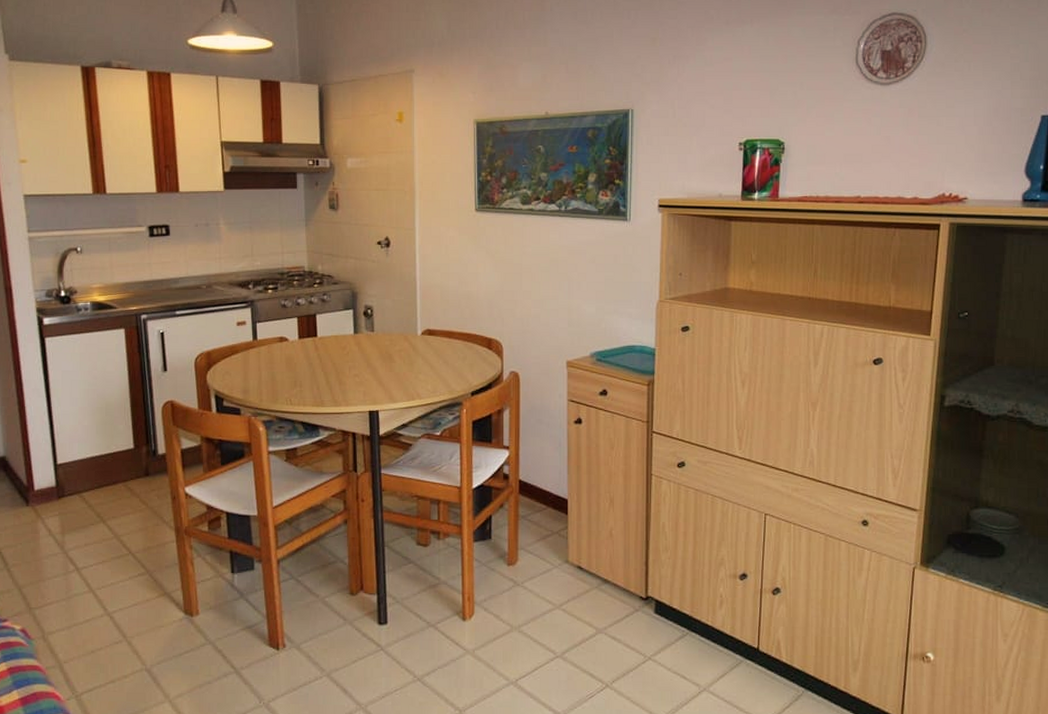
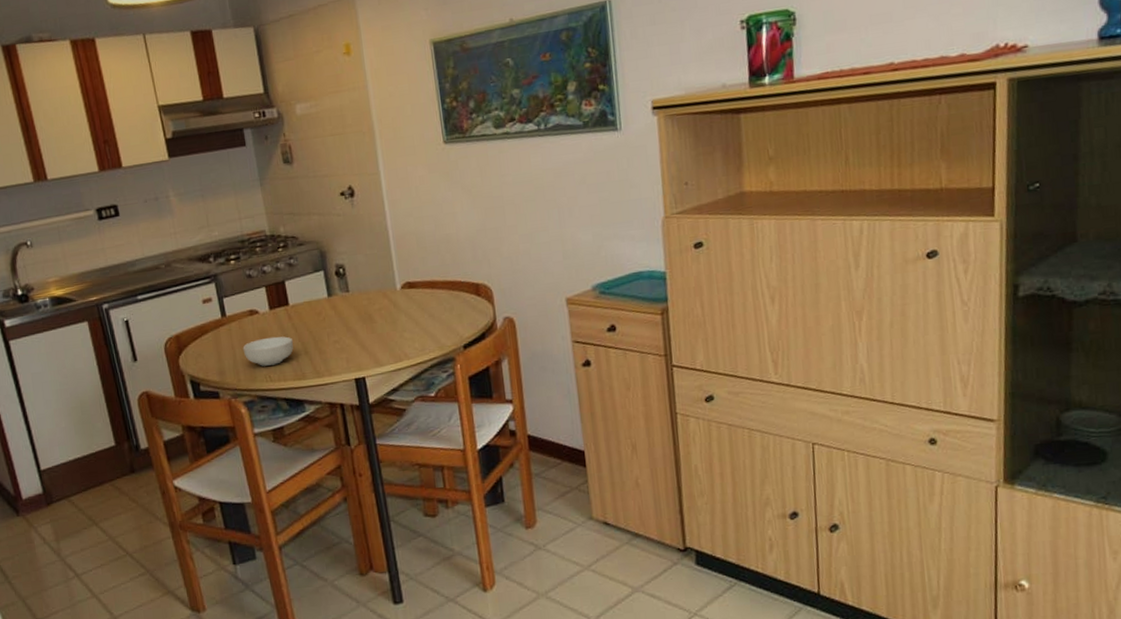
cereal bowl: none [268,364,317,390] -> present [242,336,294,366]

